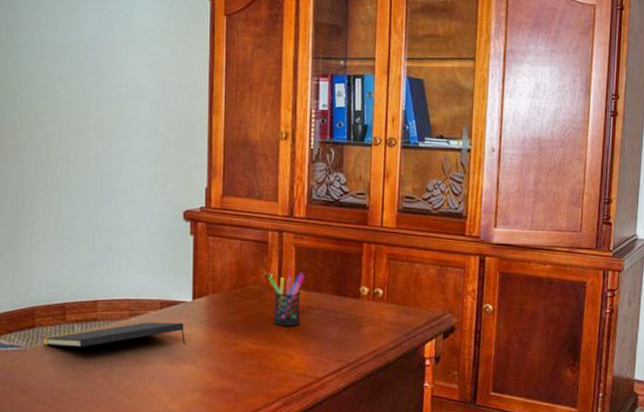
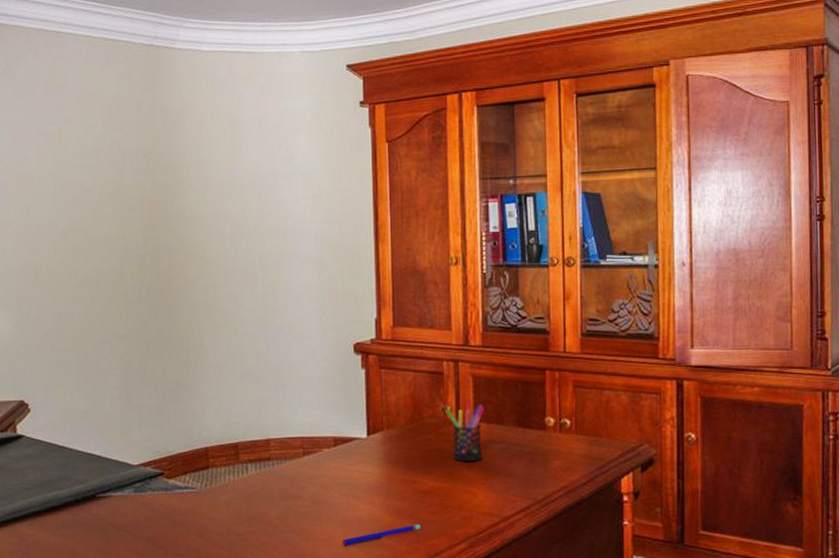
notepad: present [42,322,185,348] -> none [216,460,362,488]
pen: none [163,384,241,404] -> present [342,525,422,546]

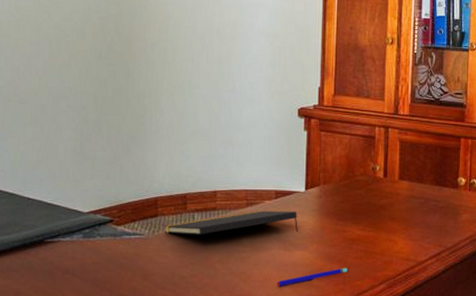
notepad: none [216,460,362,488] -> present [164,211,298,235]
pen holder: present [445,398,485,461] -> none [375,159,408,214]

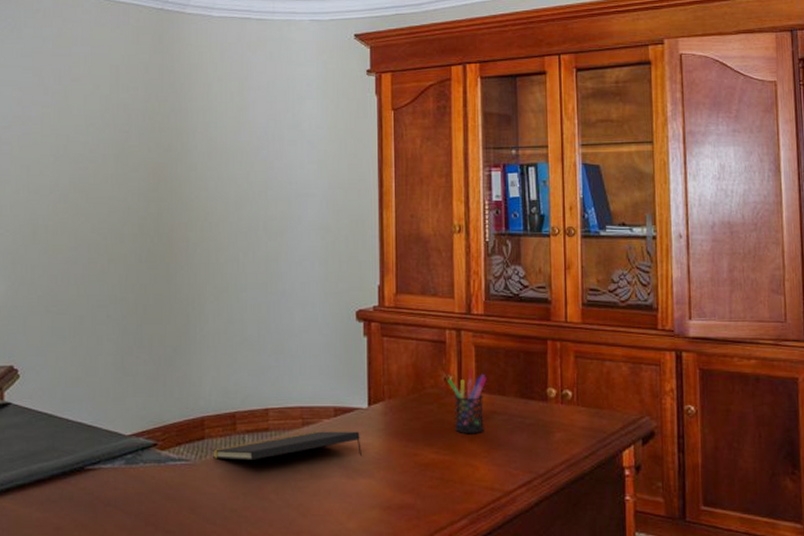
pen: present [277,268,349,287] -> none [340,499,423,523]
pen holder: none [375,159,408,214] -> present [448,368,487,433]

